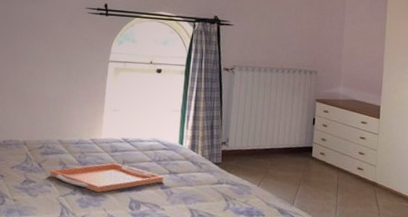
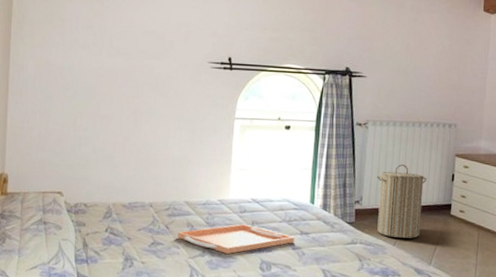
laundry hamper: none [242,108,289,179] -> present [377,164,427,238]

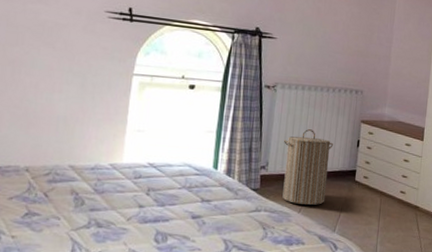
serving tray: present [178,223,295,255] -> none [58,190,195,225]

